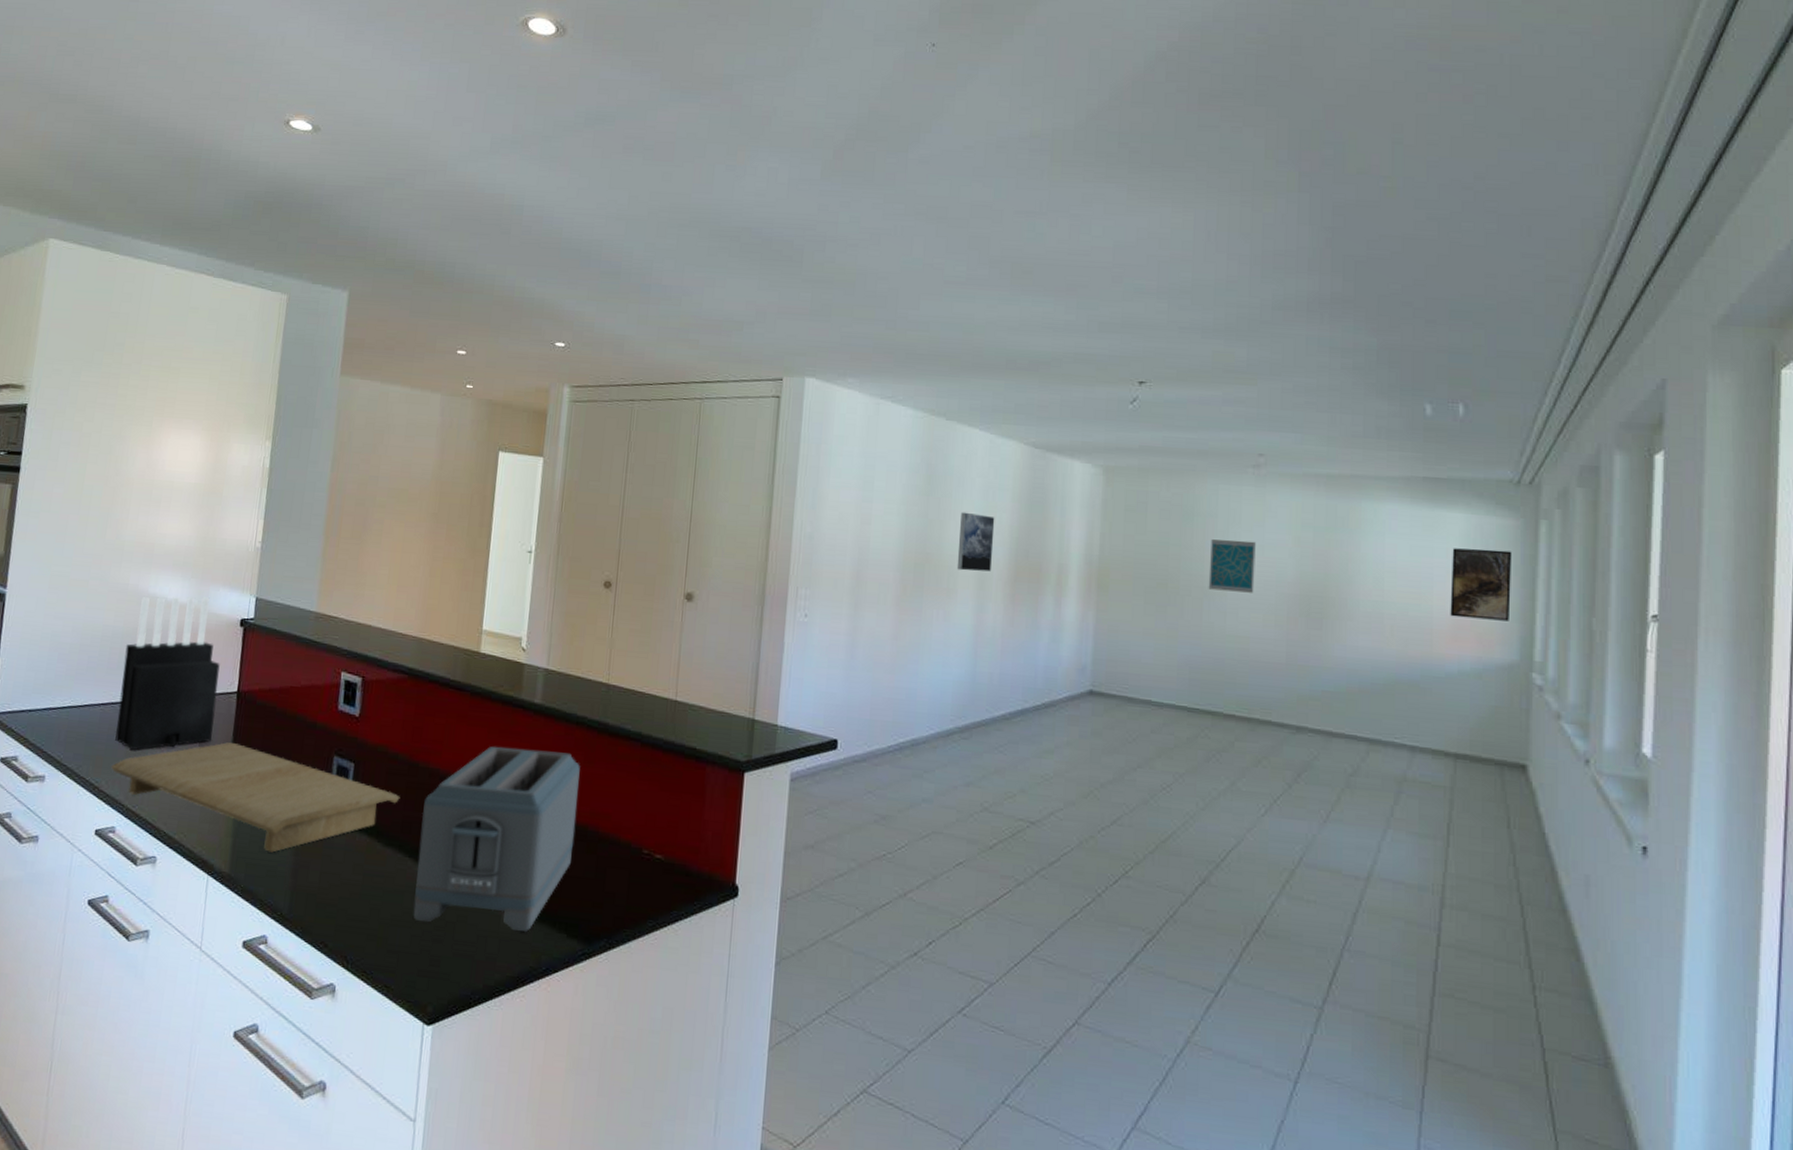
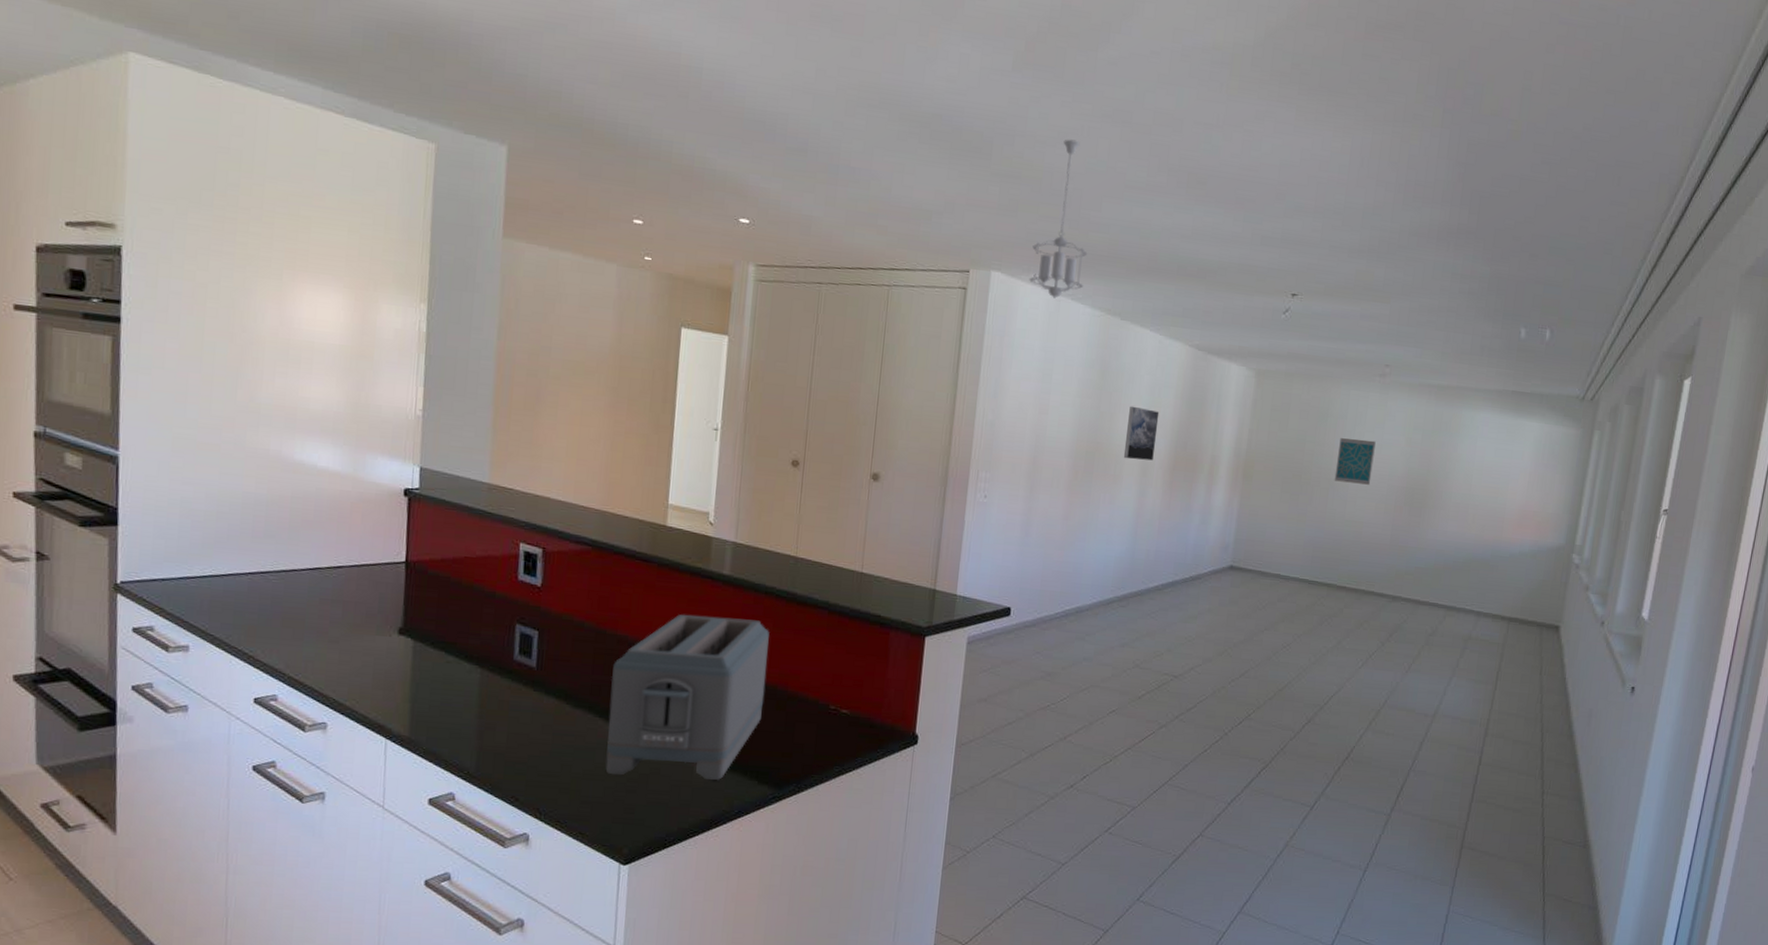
cutting board: present [111,742,401,853] -> none [266,611,588,716]
knife block: present [115,596,220,751] -> none [268,463,384,621]
pendant light: none [845,240,906,402] -> present [1029,139,1087,299]
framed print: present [1450,548,1512,621] -> none [1519,451,1571,513]

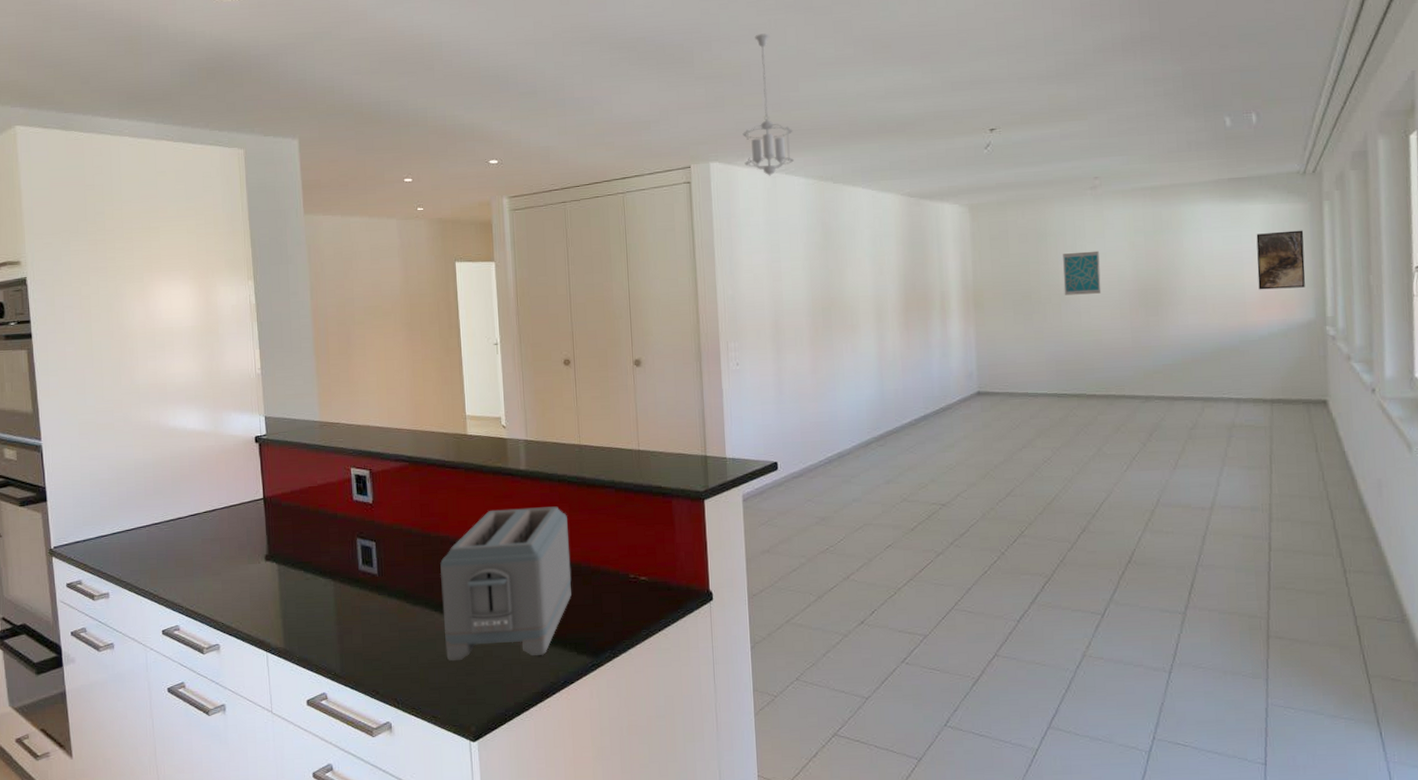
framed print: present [1123,405,1160,461] -> none [856,259,886,309]
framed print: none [1519,451,1571,513] -> present [1256,230,1306,290]

